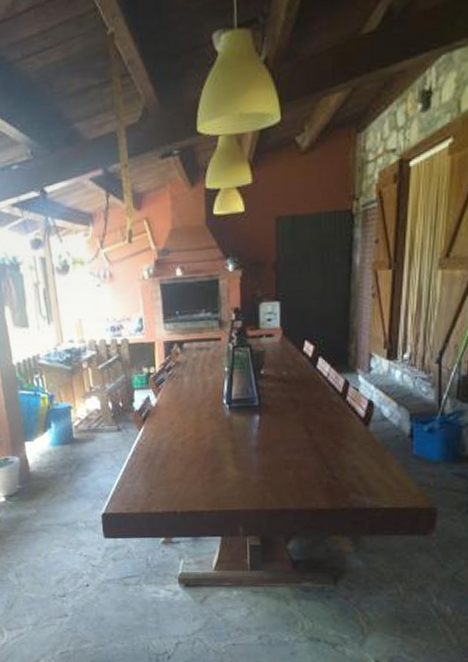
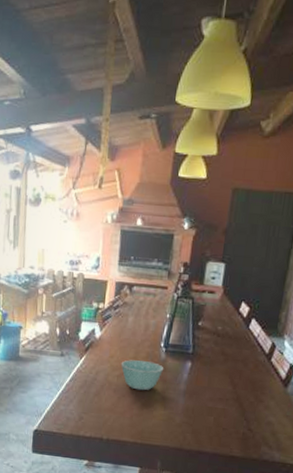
bowl: none [183,422,230,455] -> present [121,360,163,391]

